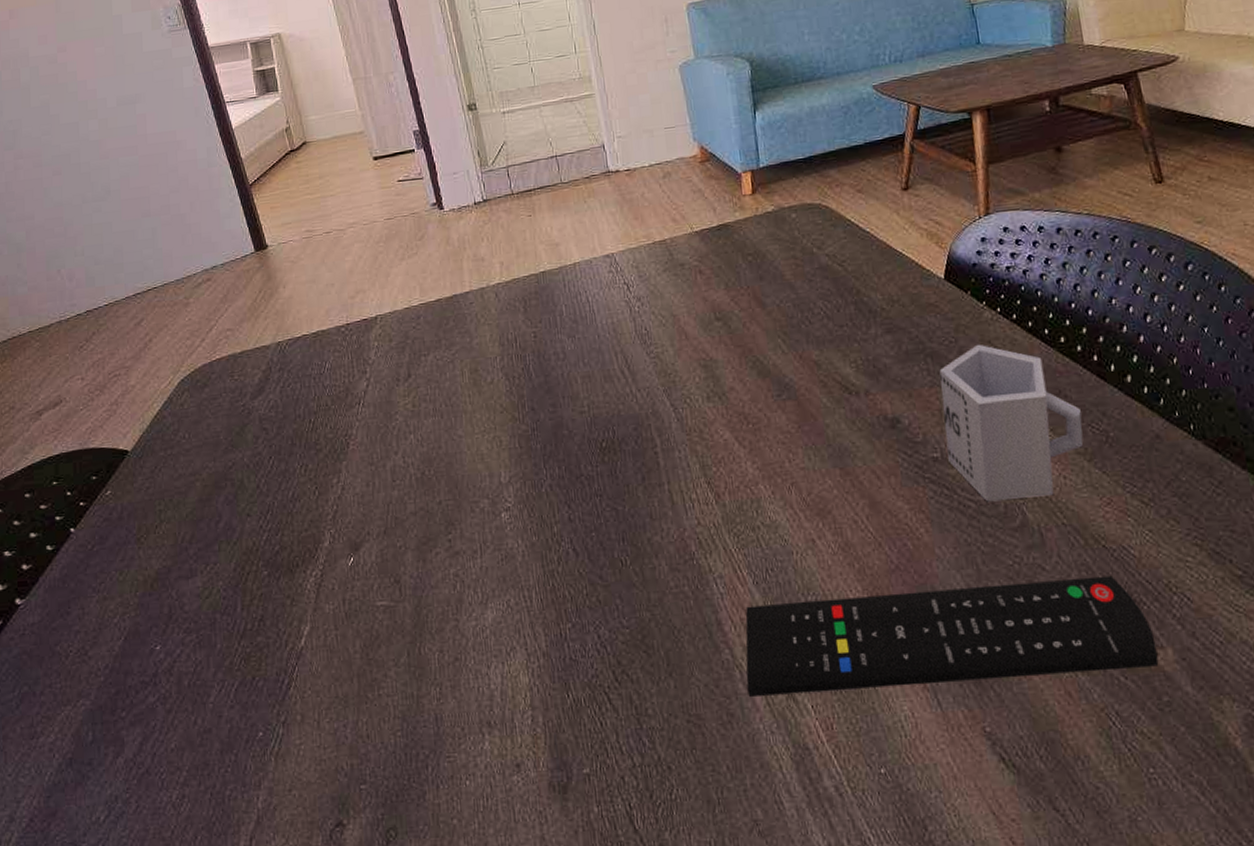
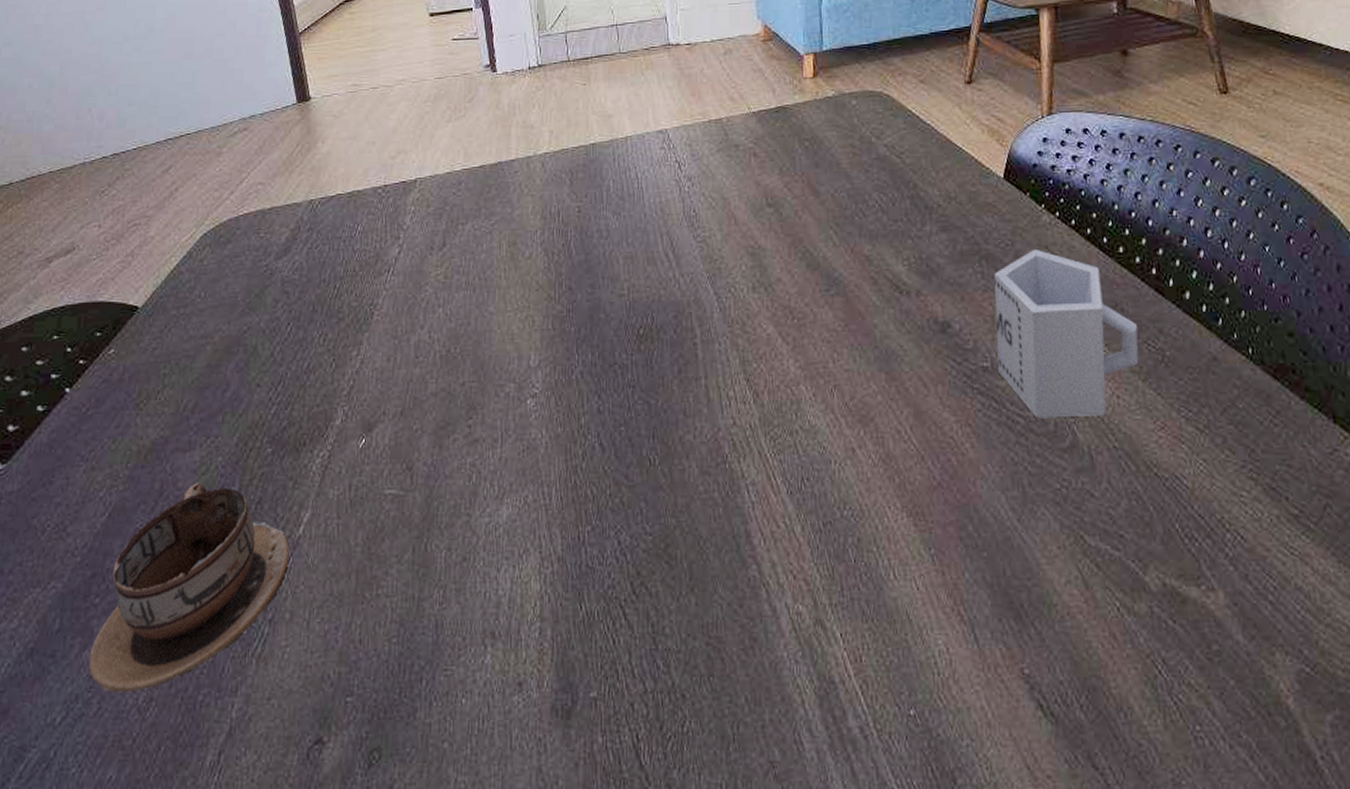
cup: none [123,605,295,793] -> present [88,482,290,693]
remote control: present [745,575,1159,697] -> none [772,507,1209,619]

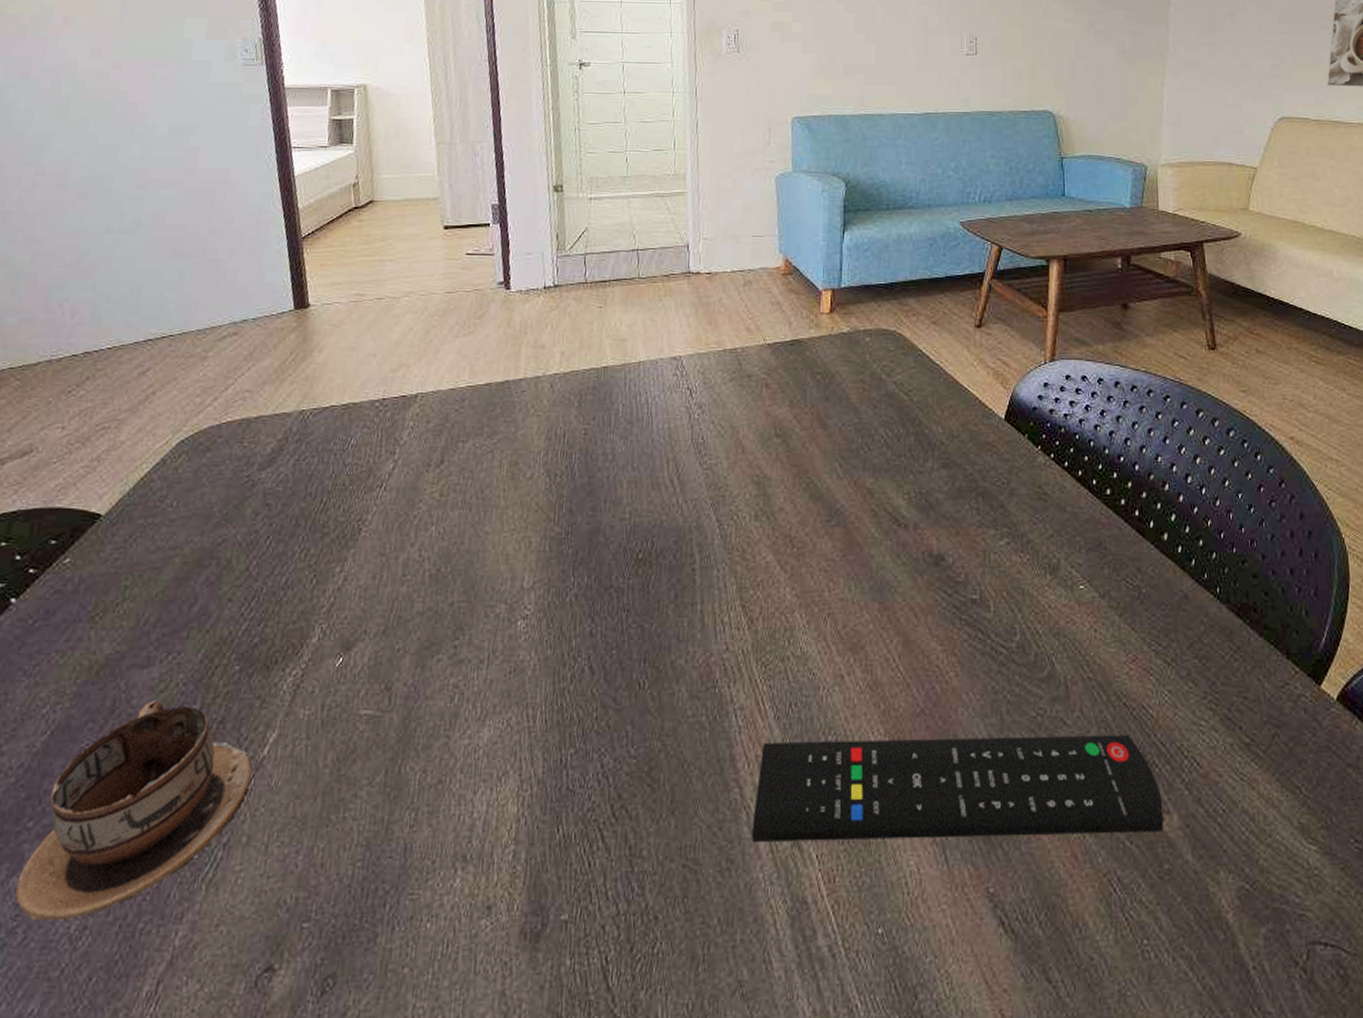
remote control: none [772,507,1209,619] -> present [752,734,1164,842]
cup: present [994,248,1139,419] -> none [986,488,1118,650]

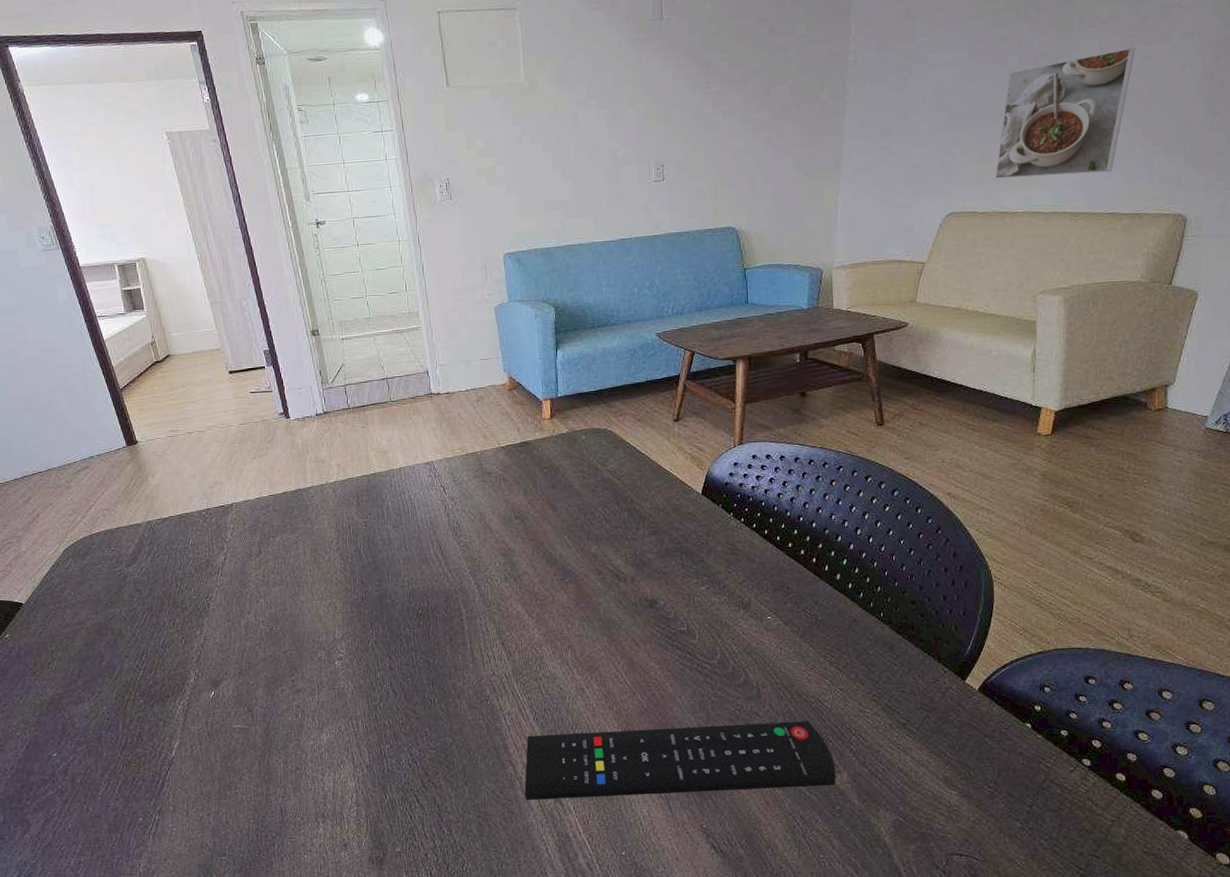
cup: present [15,700,252,921] -> none [29,724,168,859]

